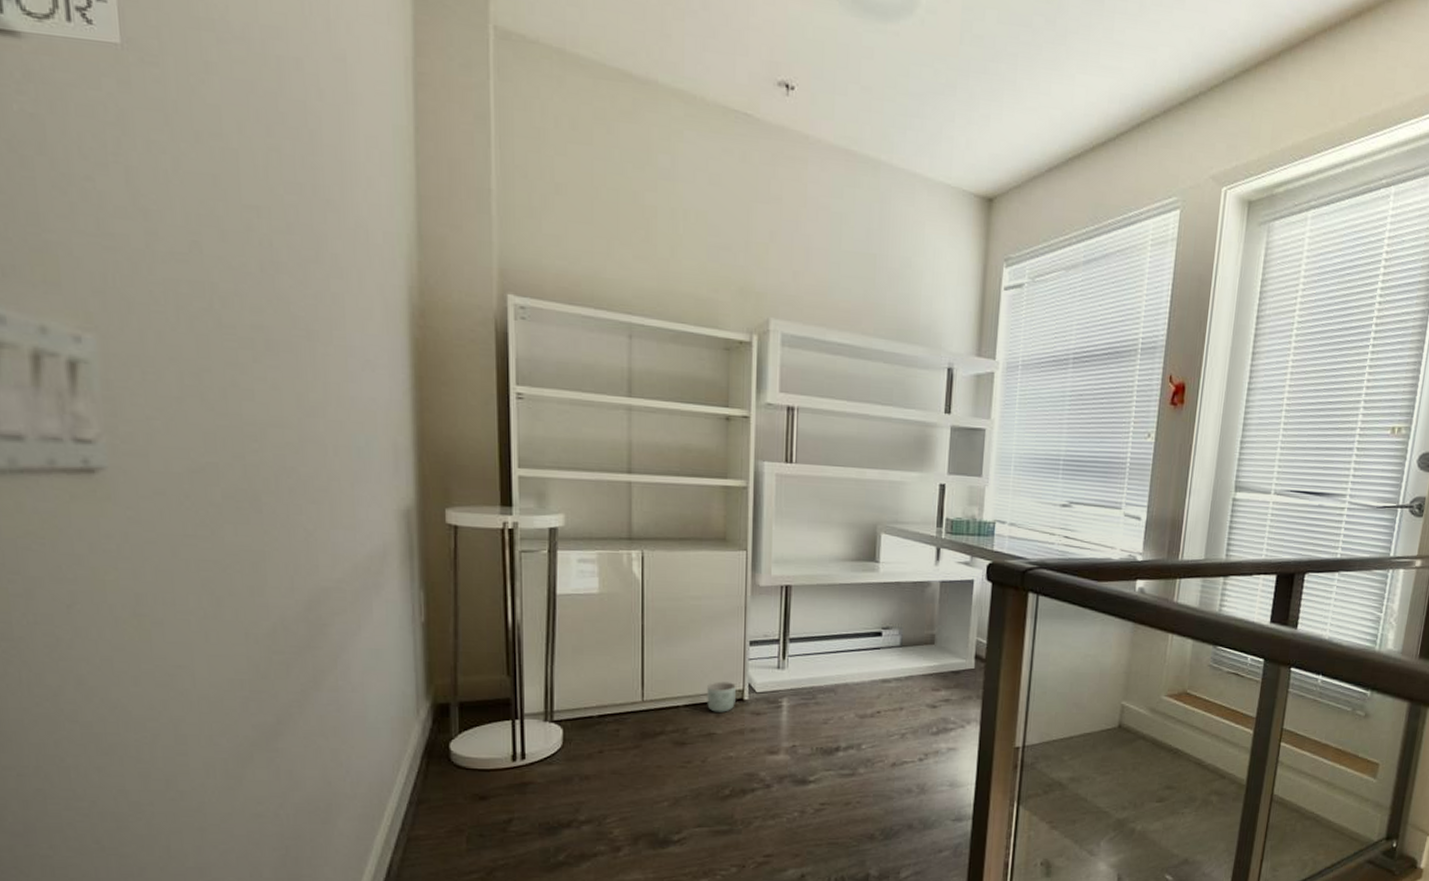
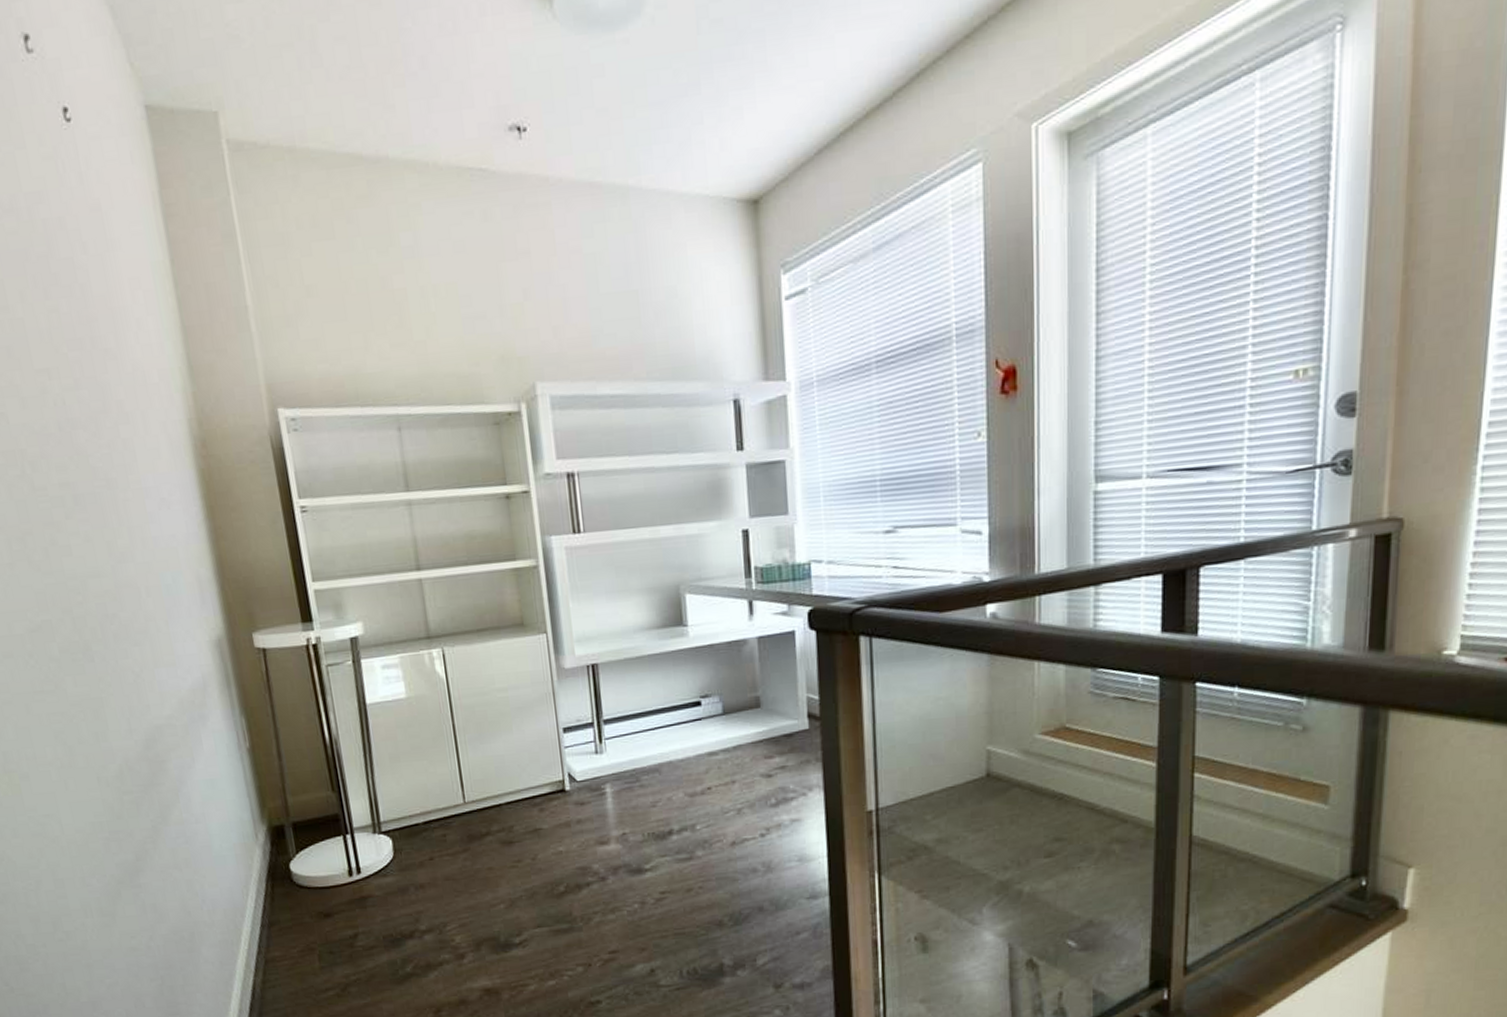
planter: present [707,681,736,712] -> none [526,773,557,807]

